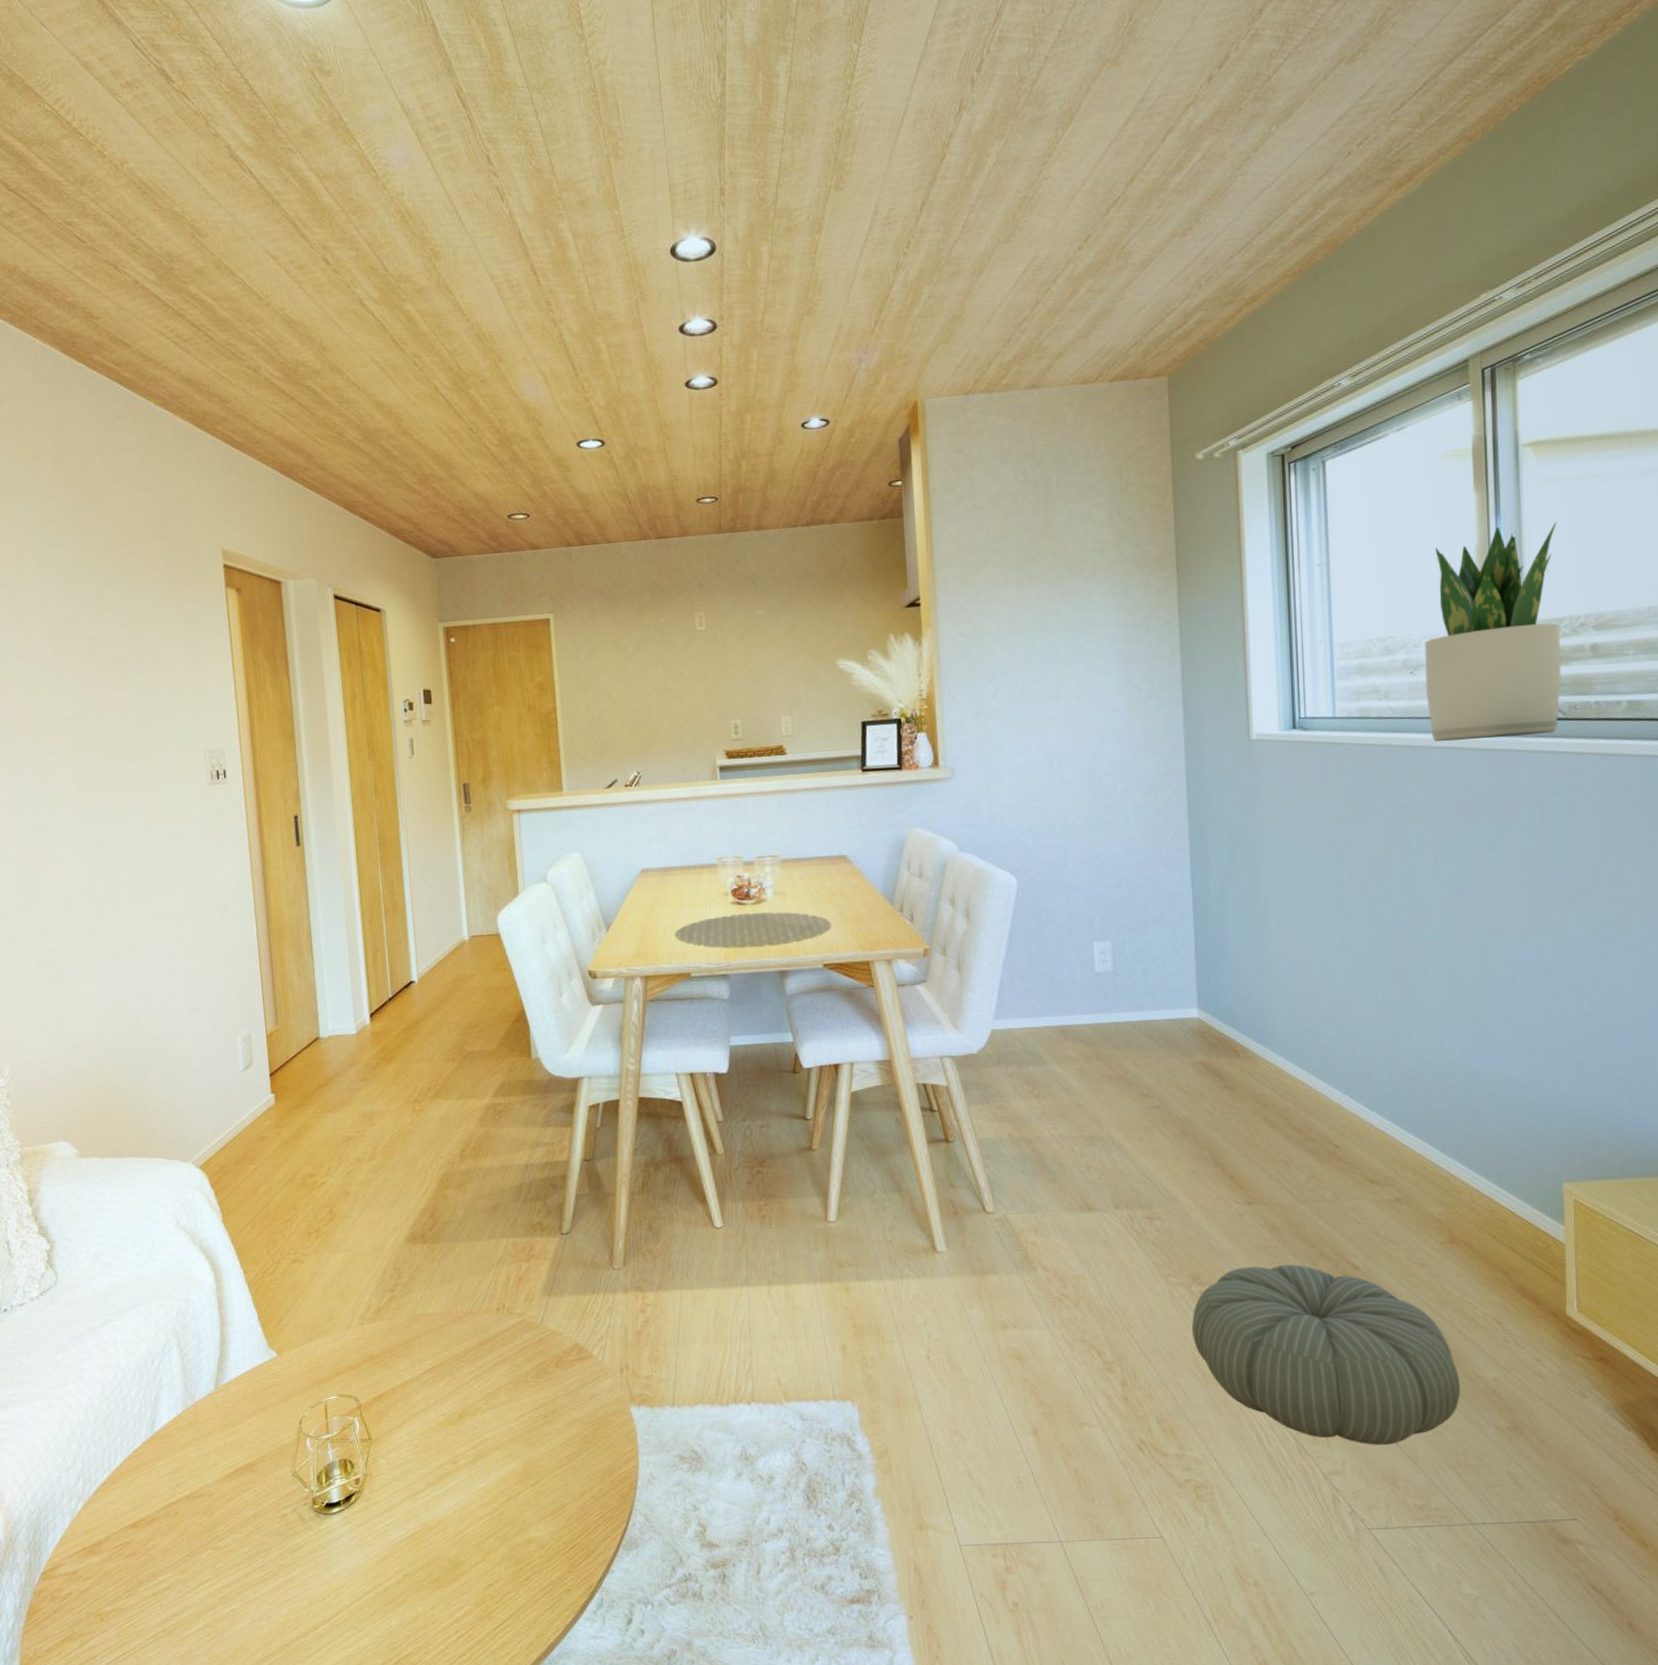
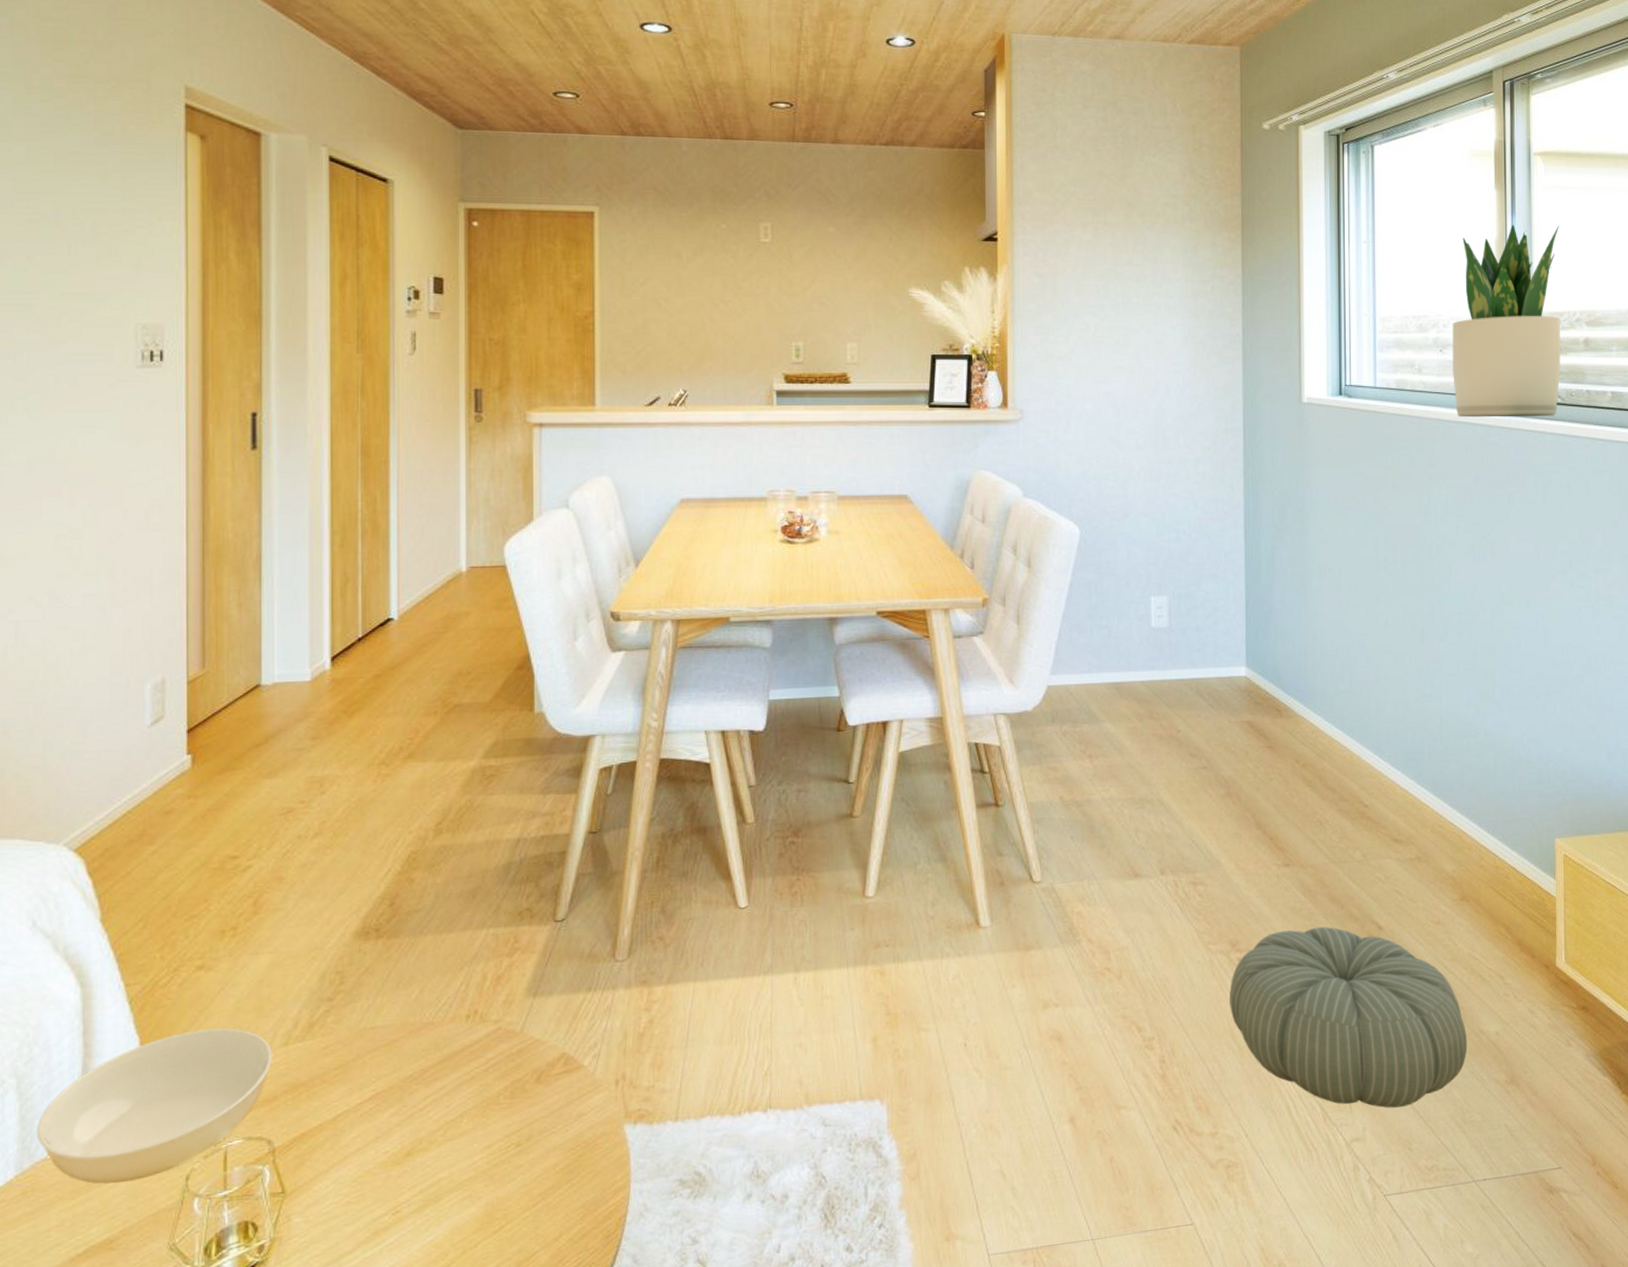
bowl: none [194,1308,354,1422] -> present [37,1027,273,1184]
place mat: present [675,912,832,948] -> none [715,552,888,591]

